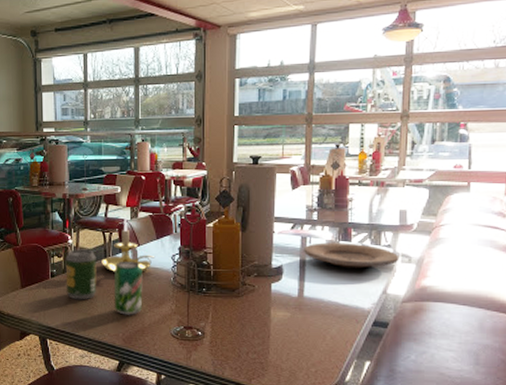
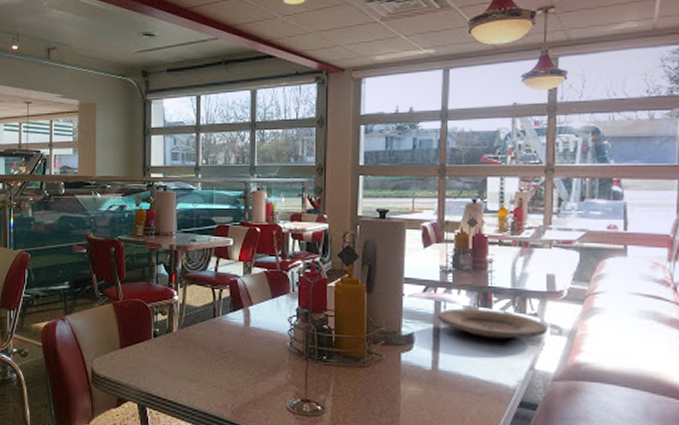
soda can: present [65,249,97,300] -> none [169,306,204,365]
candle holder: present [101,216,155,272] -> none [210,271,270,335]
beverage can: present [114,261,143,315] -> none [222,321,256,384]

